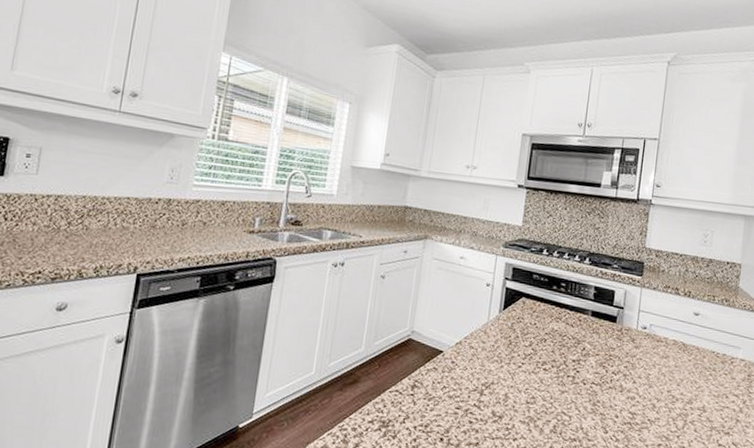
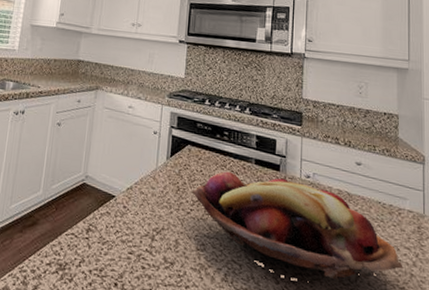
fruit basket: none [524,324,730,429] -> present [192,171,403,281]

